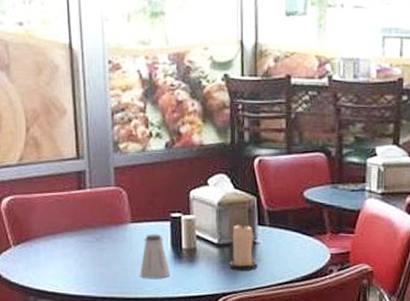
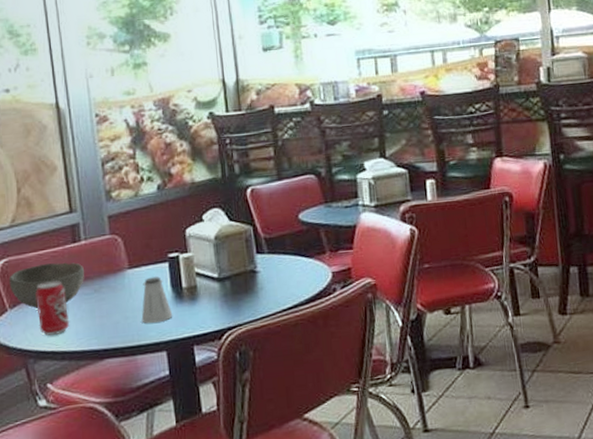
bowl: none [14,206,87,249] -> present [8,262,84,309]
beverage can: none [39,224,71,277] -> present [35,280,70,336]
candle: present [229,222,258,271] -> none [231,253,260,303]

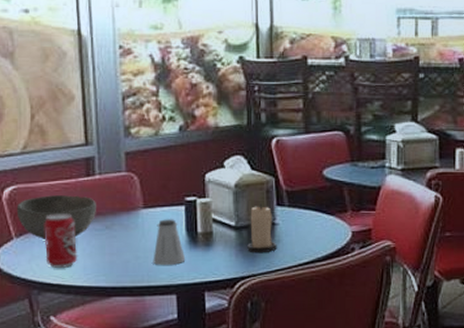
candle: none [231,253,260,303] -> present [247,203,277,253]

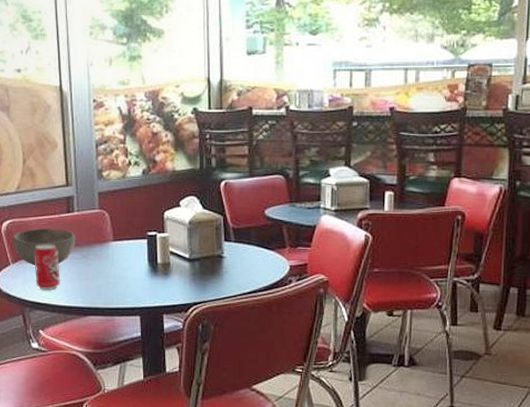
saltshaker: present [153,219,186,265] -> none [121,251,148,290]
candle: present [247,203,277,253] -> none [199,239,224,283]

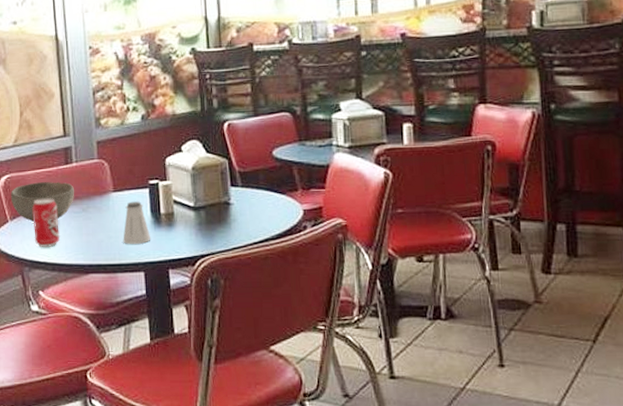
saltshaker: none [121,251,148,290] -> present [123,201,151,244]

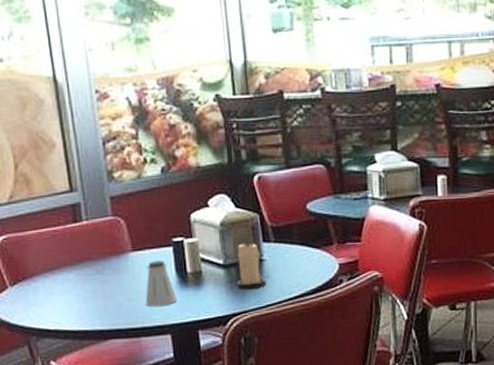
bowl: present [10,182,74,222] -> none [8,242,87,287]
beverage can: present [32,198,61,247] -> none [36,260,73,314]
candle: none [206,184,233,232] -> present [237,240,266,290]

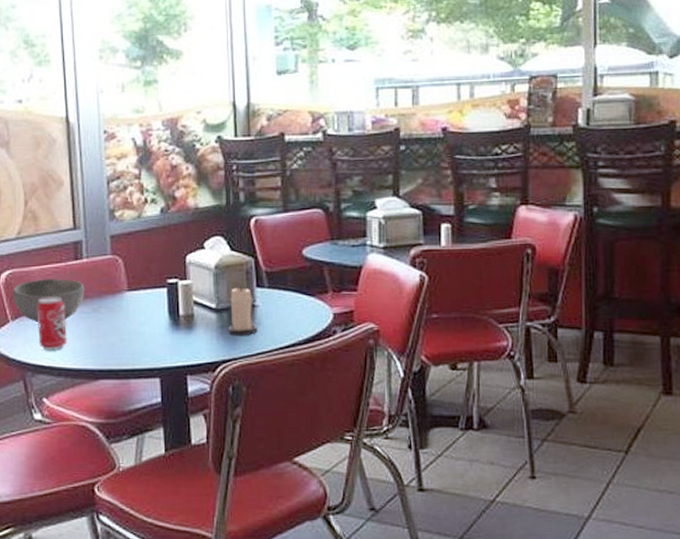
bowl: none [8,242,87,287] -> present [12,279,84,322]
beverage can: none [36,260,73,314] -> present [37,297,68,350]
saltshaker: present [145,260,178,306] -> none [137,302,169,348]

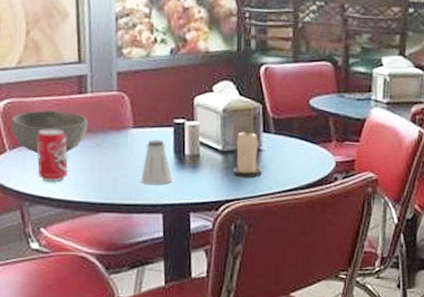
saltshaker: none [137,302,169,348] -> present [141,140,173,185]

